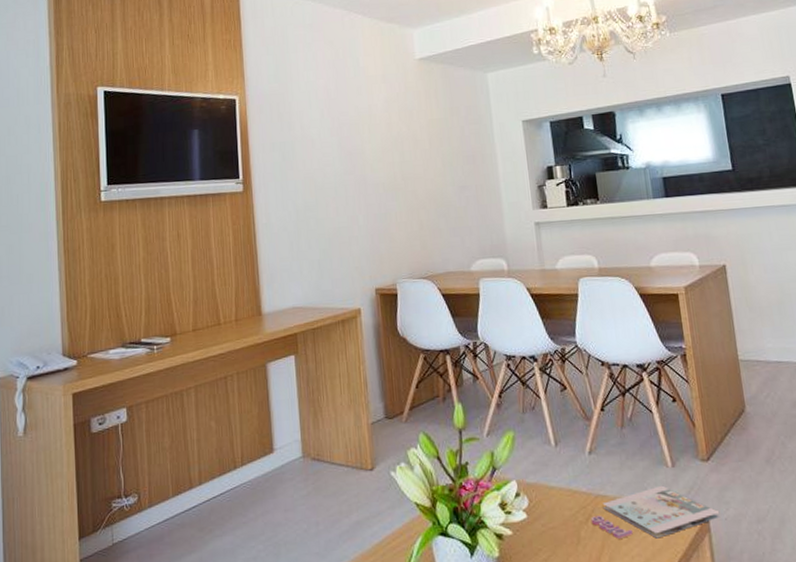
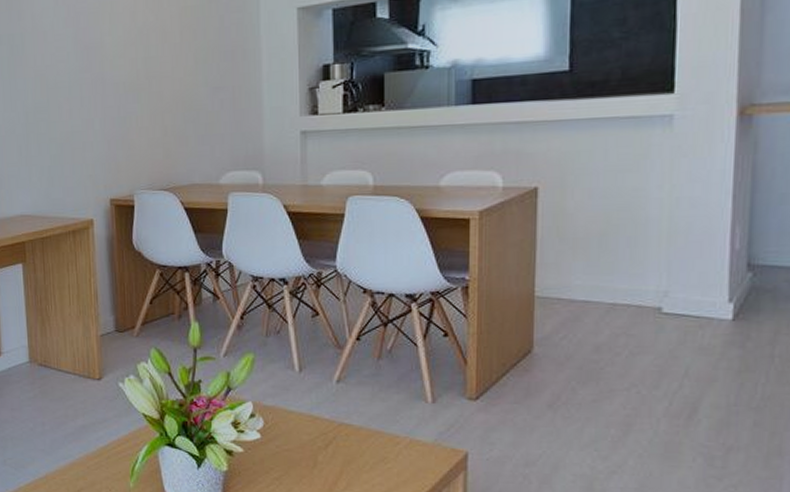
magazine: present [590,485,721,539] -> none [331,420,482,471]

